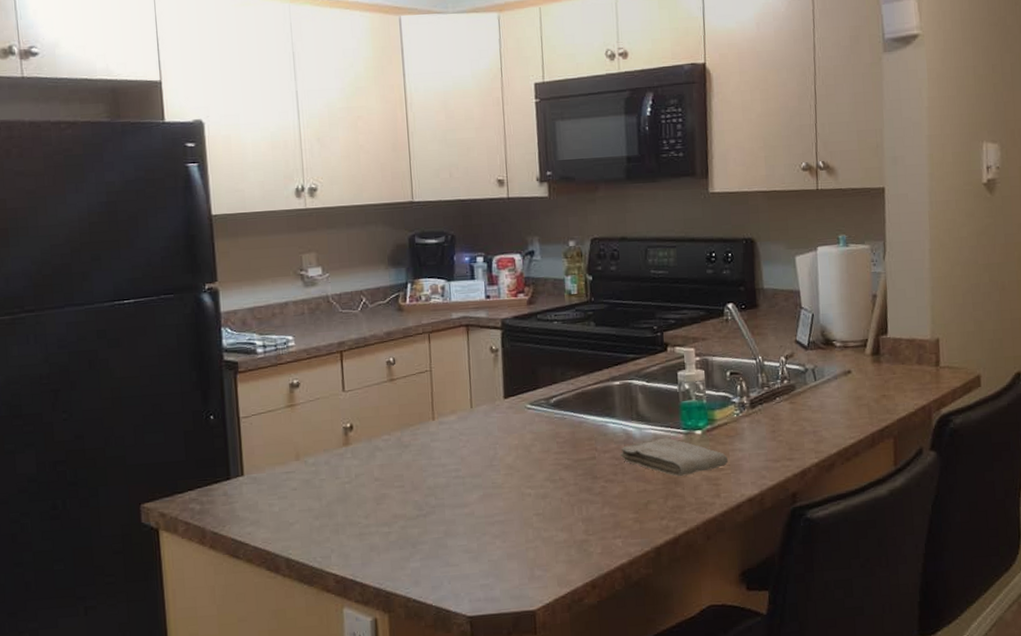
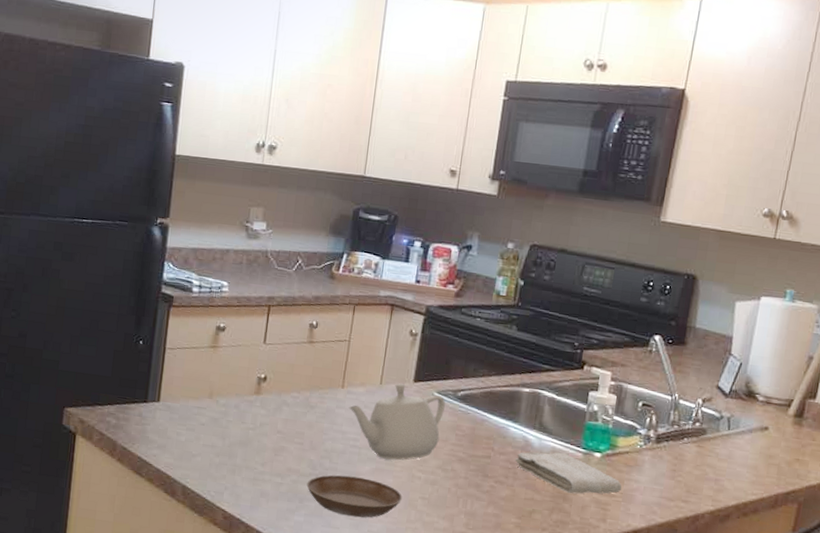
saucer: none [416,507,516,551] -> present [306,475,402,518]
teapot: none [443,403,542,483] -> present [349,383,445,461]

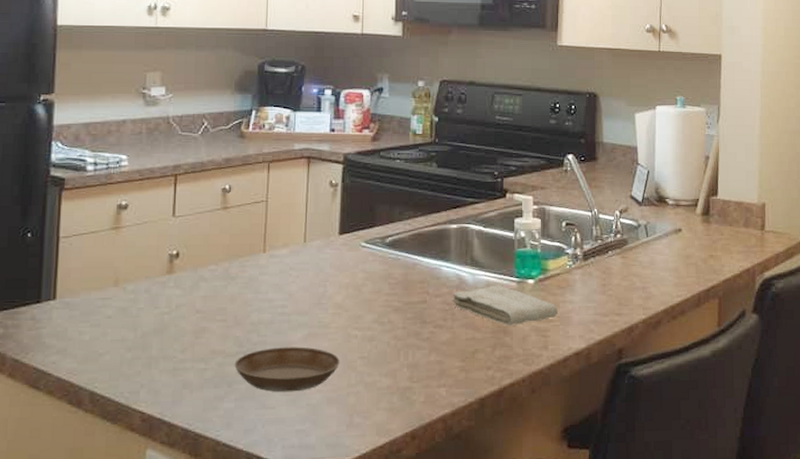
teapot: present [349,383,445,461] -> none [273,238,374,322]

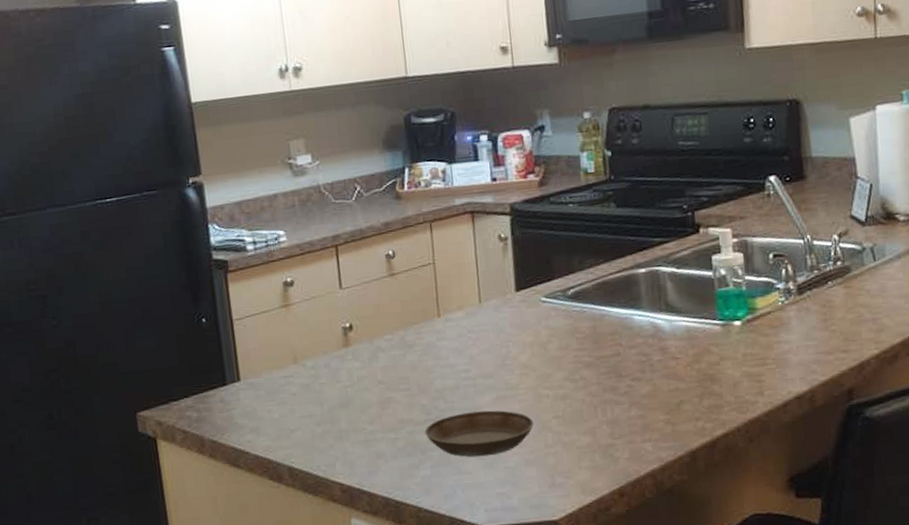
washcloth: present [451,285,559,325] -> none [647,329,773,373]

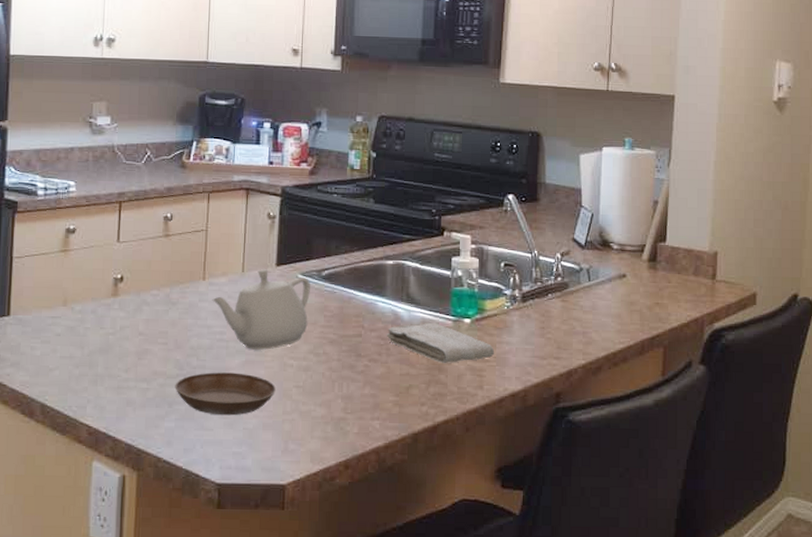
teapot: none [451,296,559,385] -> present [212,269,310,350]
washcloth: none [647,329,773,373] -> present [386,322,495,363]

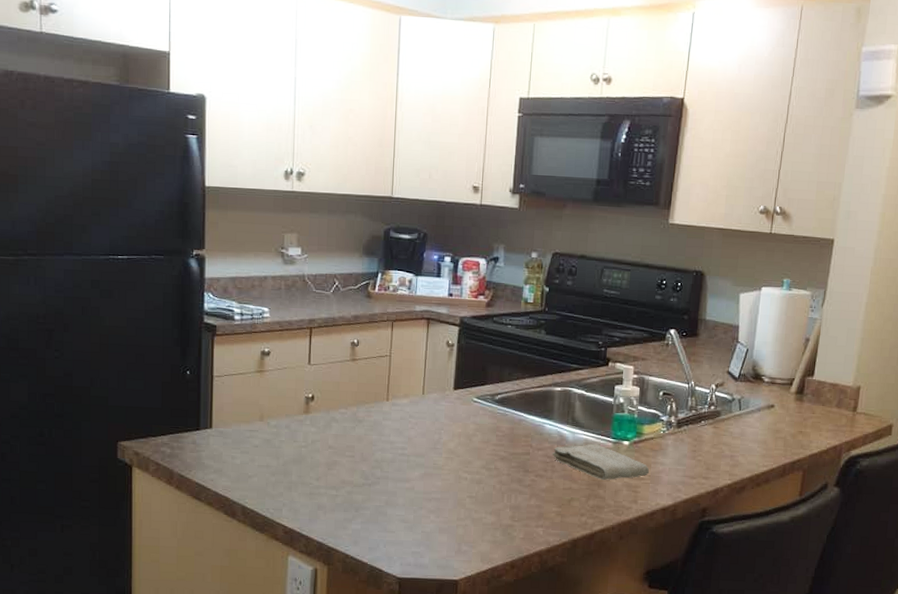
saucer: present [175,372,276,416] -> none [361,482,451,521]
teapot: present [212,269,310,350] -> none [395,392,485,464]

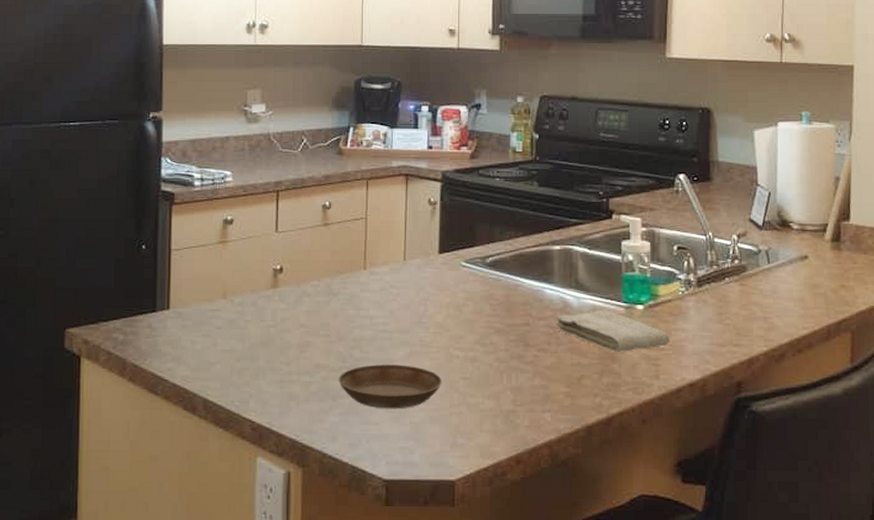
saucer: none [361,482,451,521] -> present [338,364,442,409]

